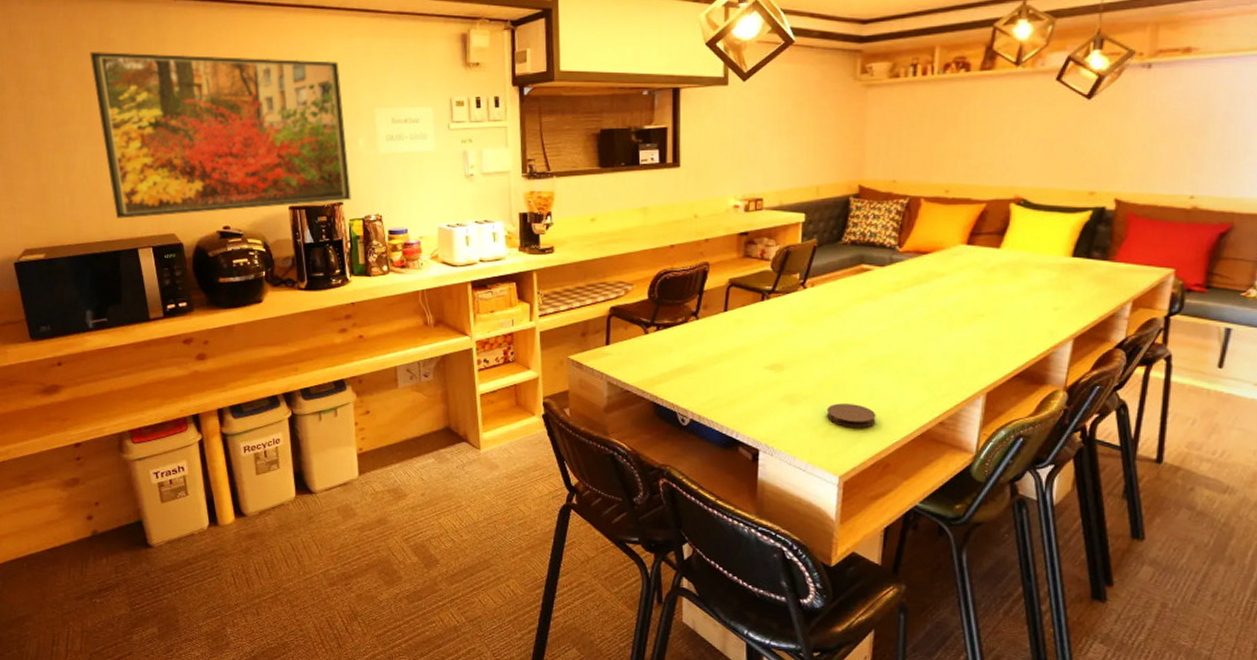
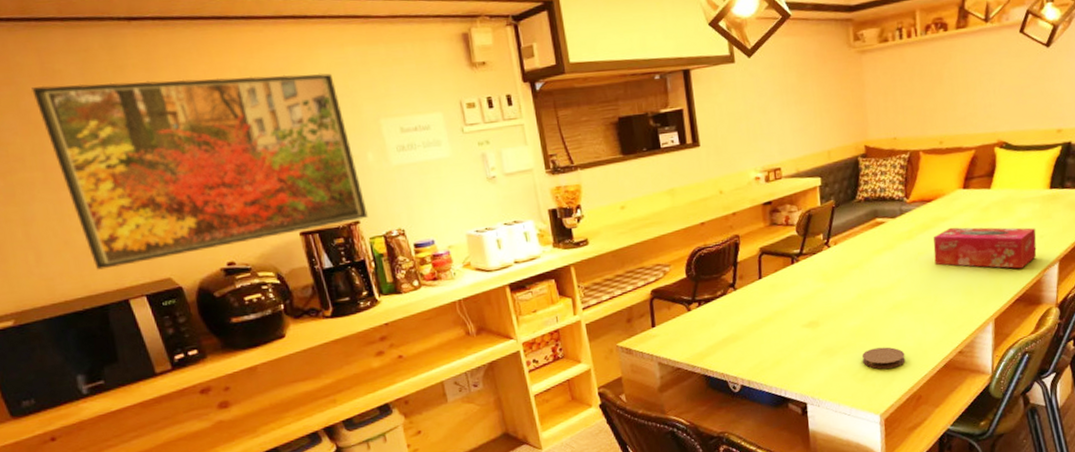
tissue box: none [923,285,1050,342] -> present [933,227,1037,269]

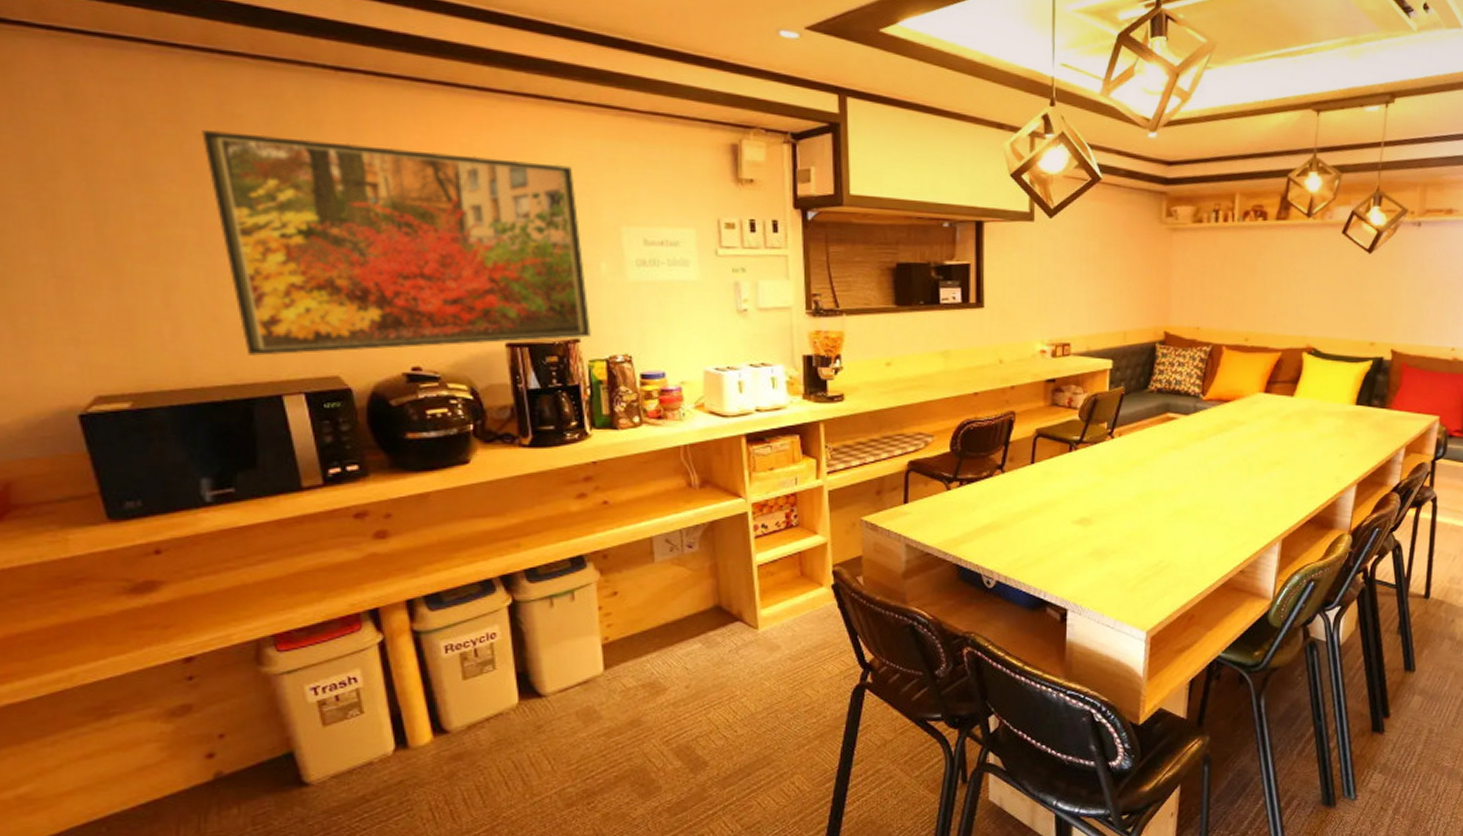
coaster: present [862,346,906,369] -> none [1135,556,1182,581]
tissue box: present [933,227,1037,269] -> none [1225,433,1337,488]

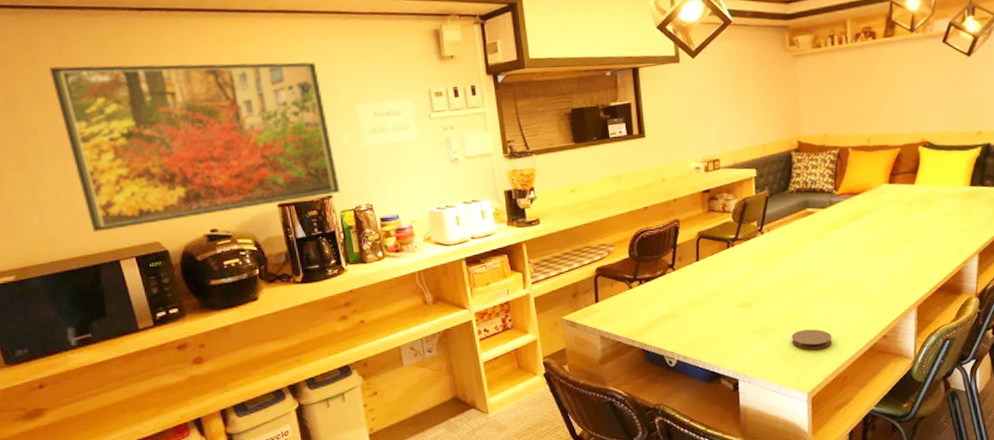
coaster: none [1135,556,1182,581] -> present [792,329,833,350]

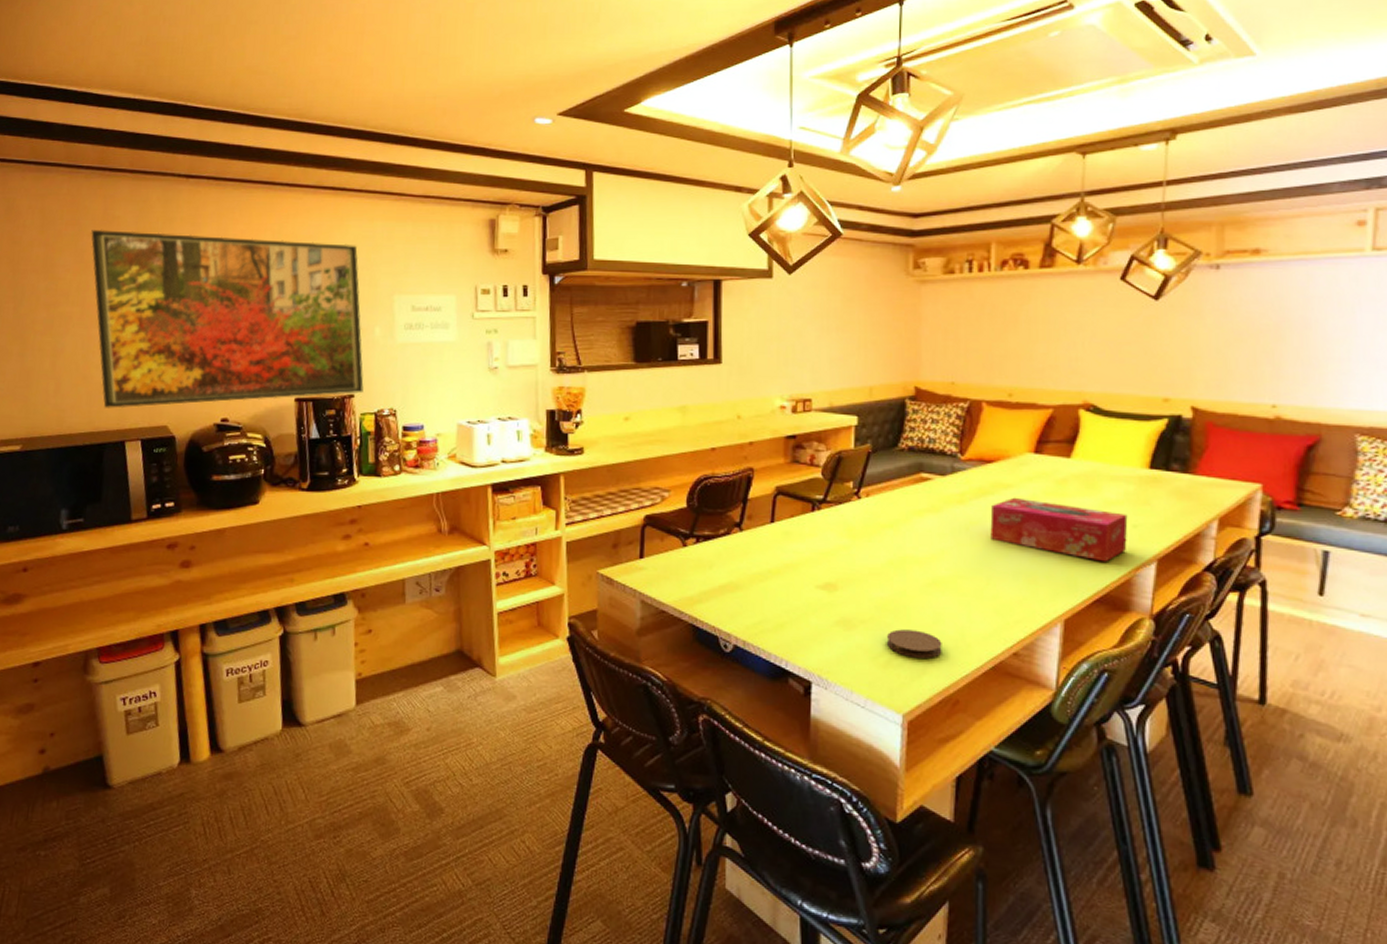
tissue box: none [860,219,958,260] -> present [990,497,1128,562]

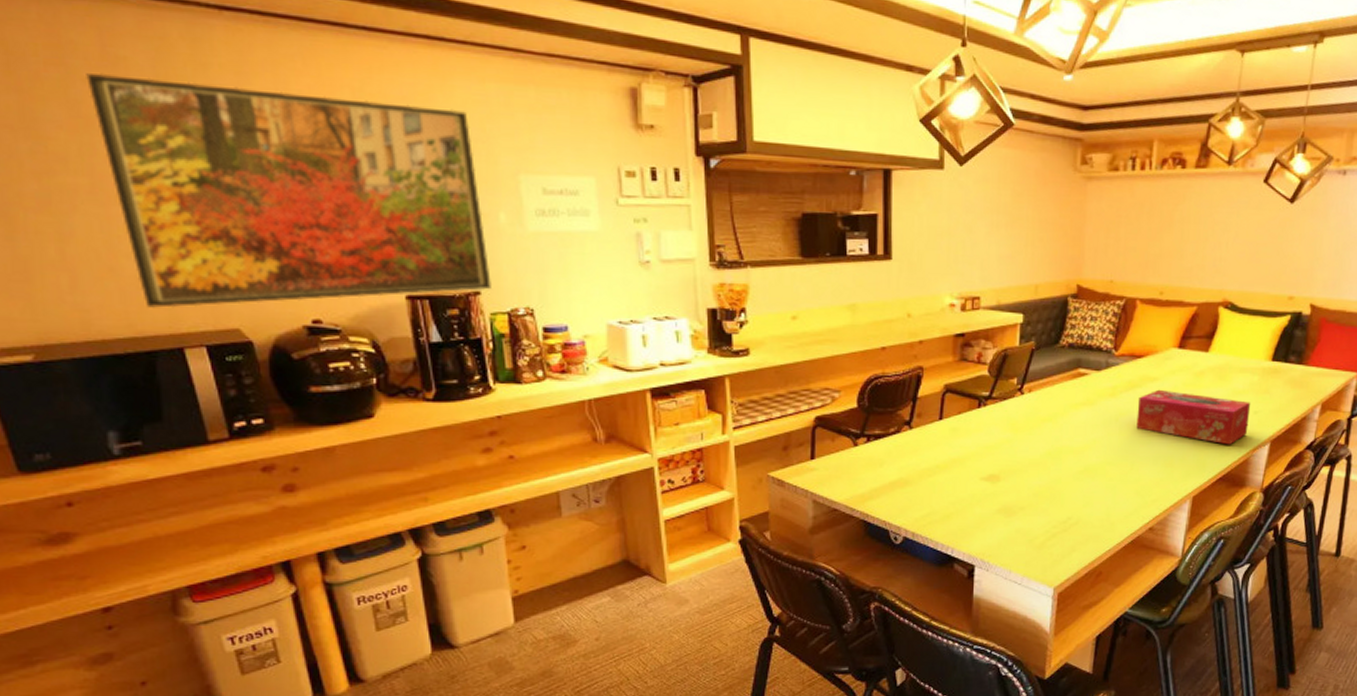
coaster: present [887,629,942,658] -> none [1043,513,1090,537]

